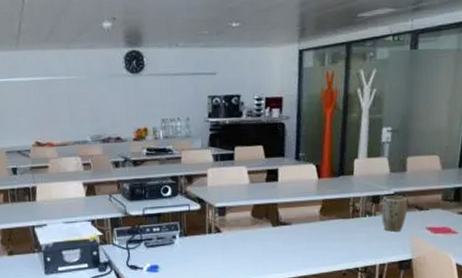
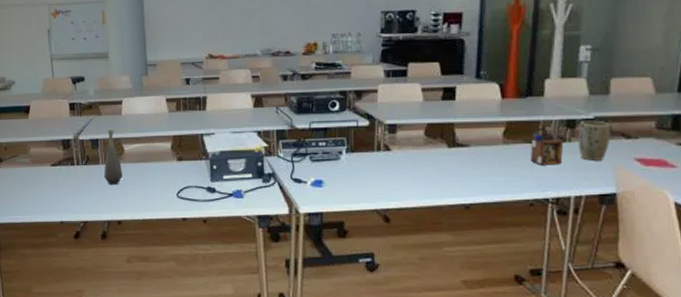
desk organizer: none [343,205,370,238] -> present [530,129,564,165]

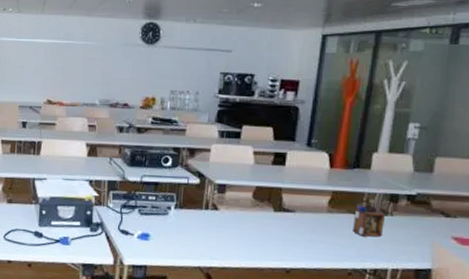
plant pot: present [578,120,611,161] -> none [399,196,431,237]

